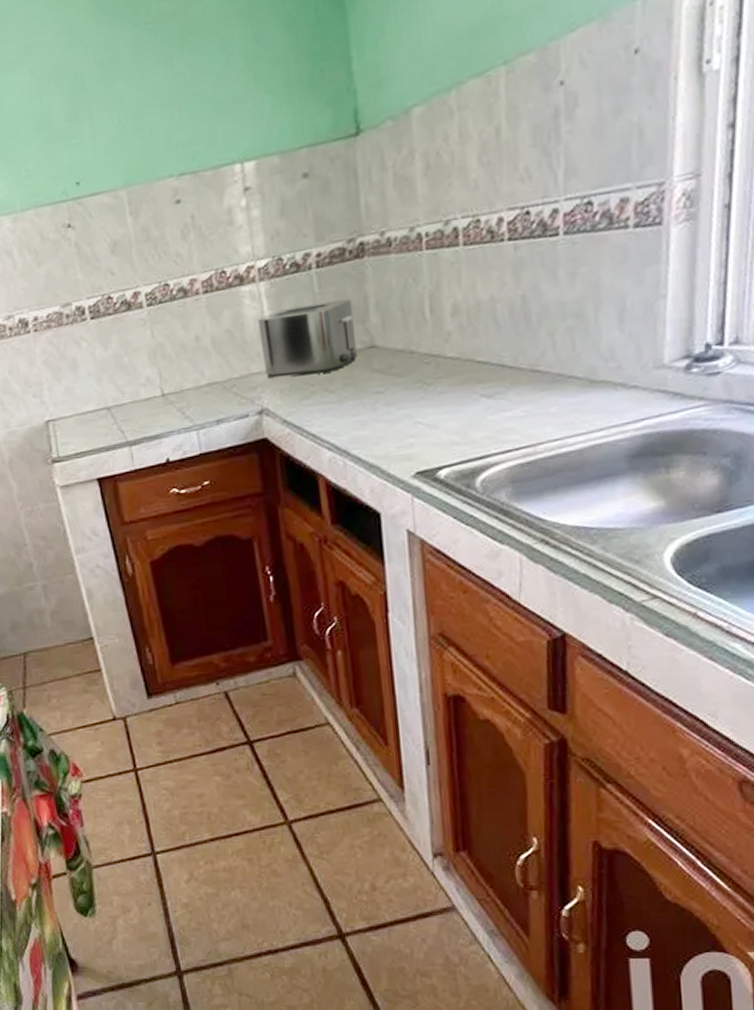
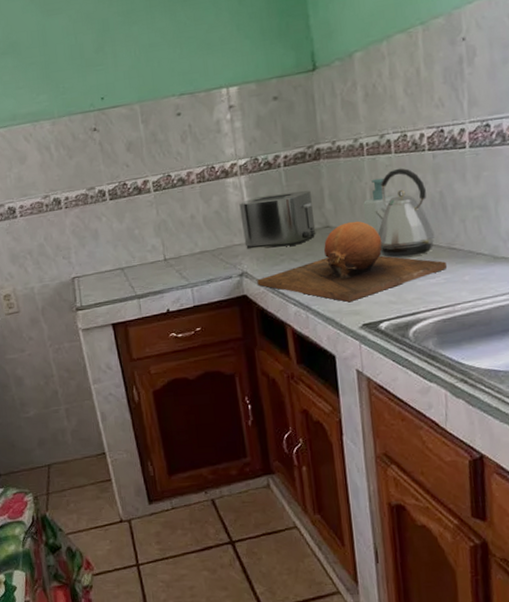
chopping board: none [280,337,527,445] -> present [257,220,447,303]
soap bottle: none [420,279,463,354] -> present [363,178,396,233]
kettle: none [435,265,513,386] -> present [375,168,435,259]

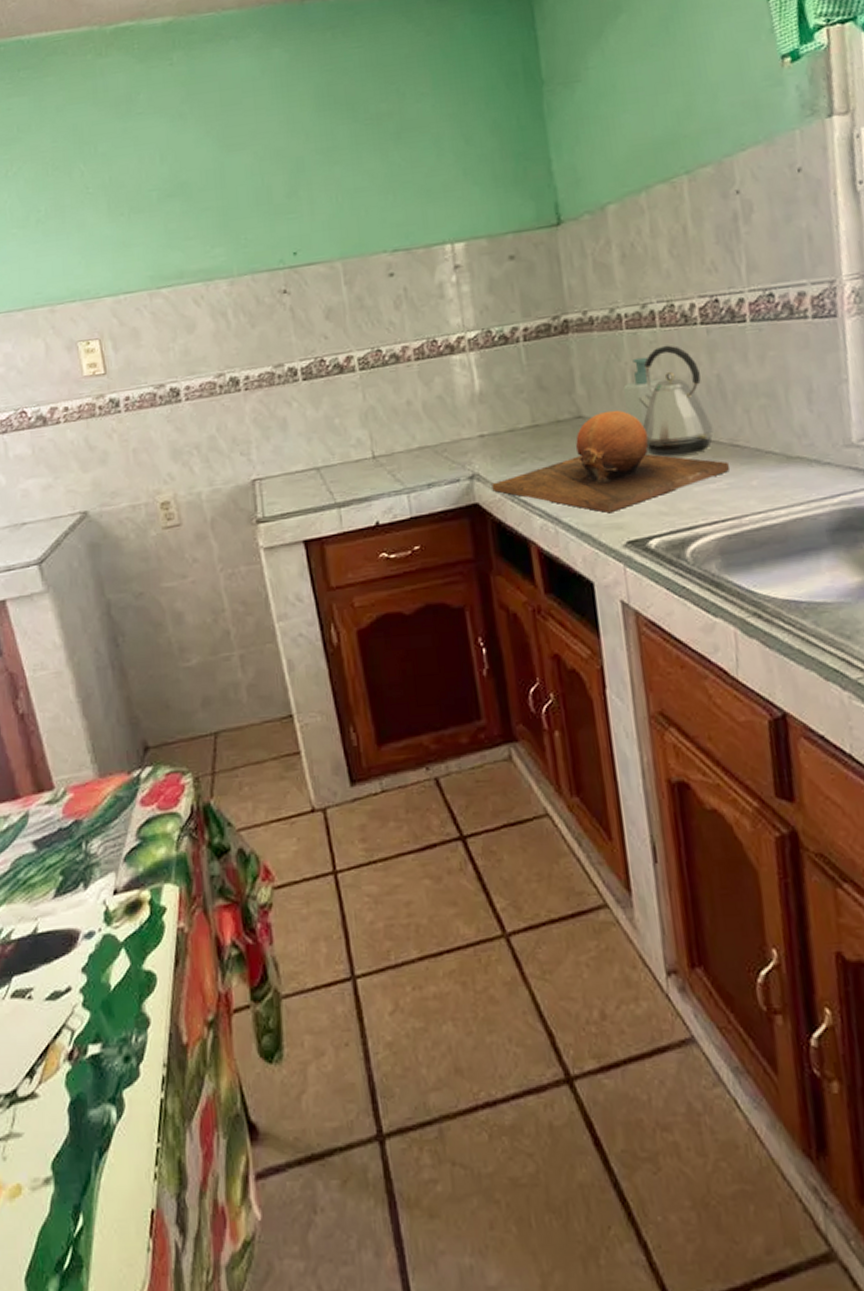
toaster: present [239,190,316,249] -> none [468,371,566,445]

